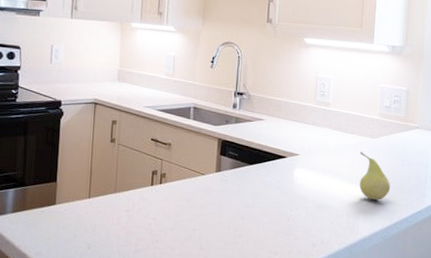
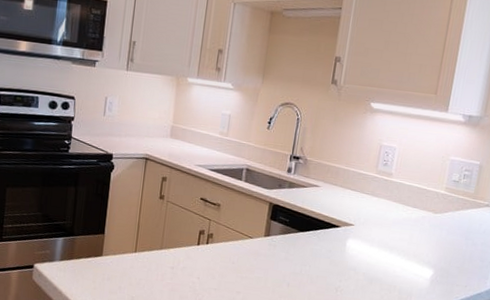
fruit: present [359,151,391,200] -> none [415,226,451,279]

